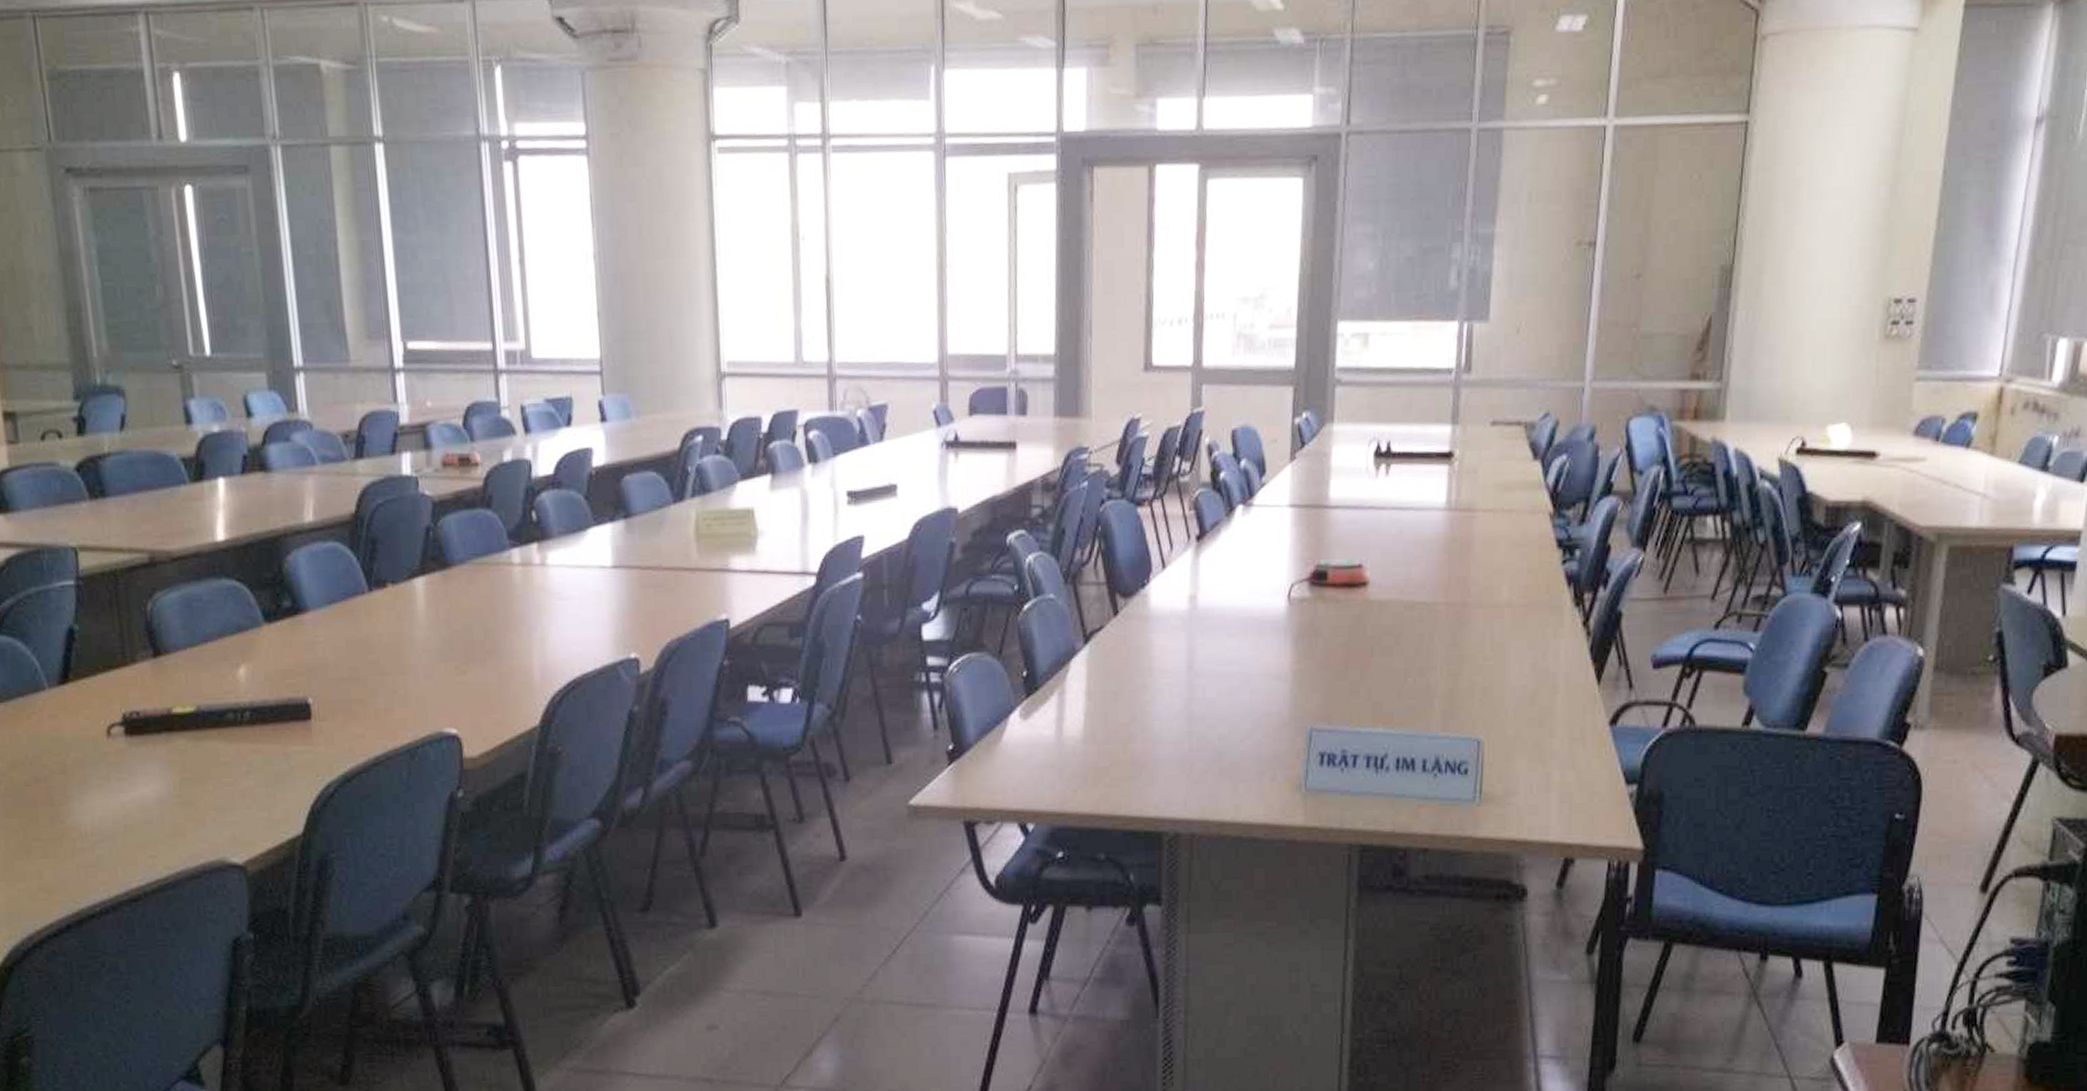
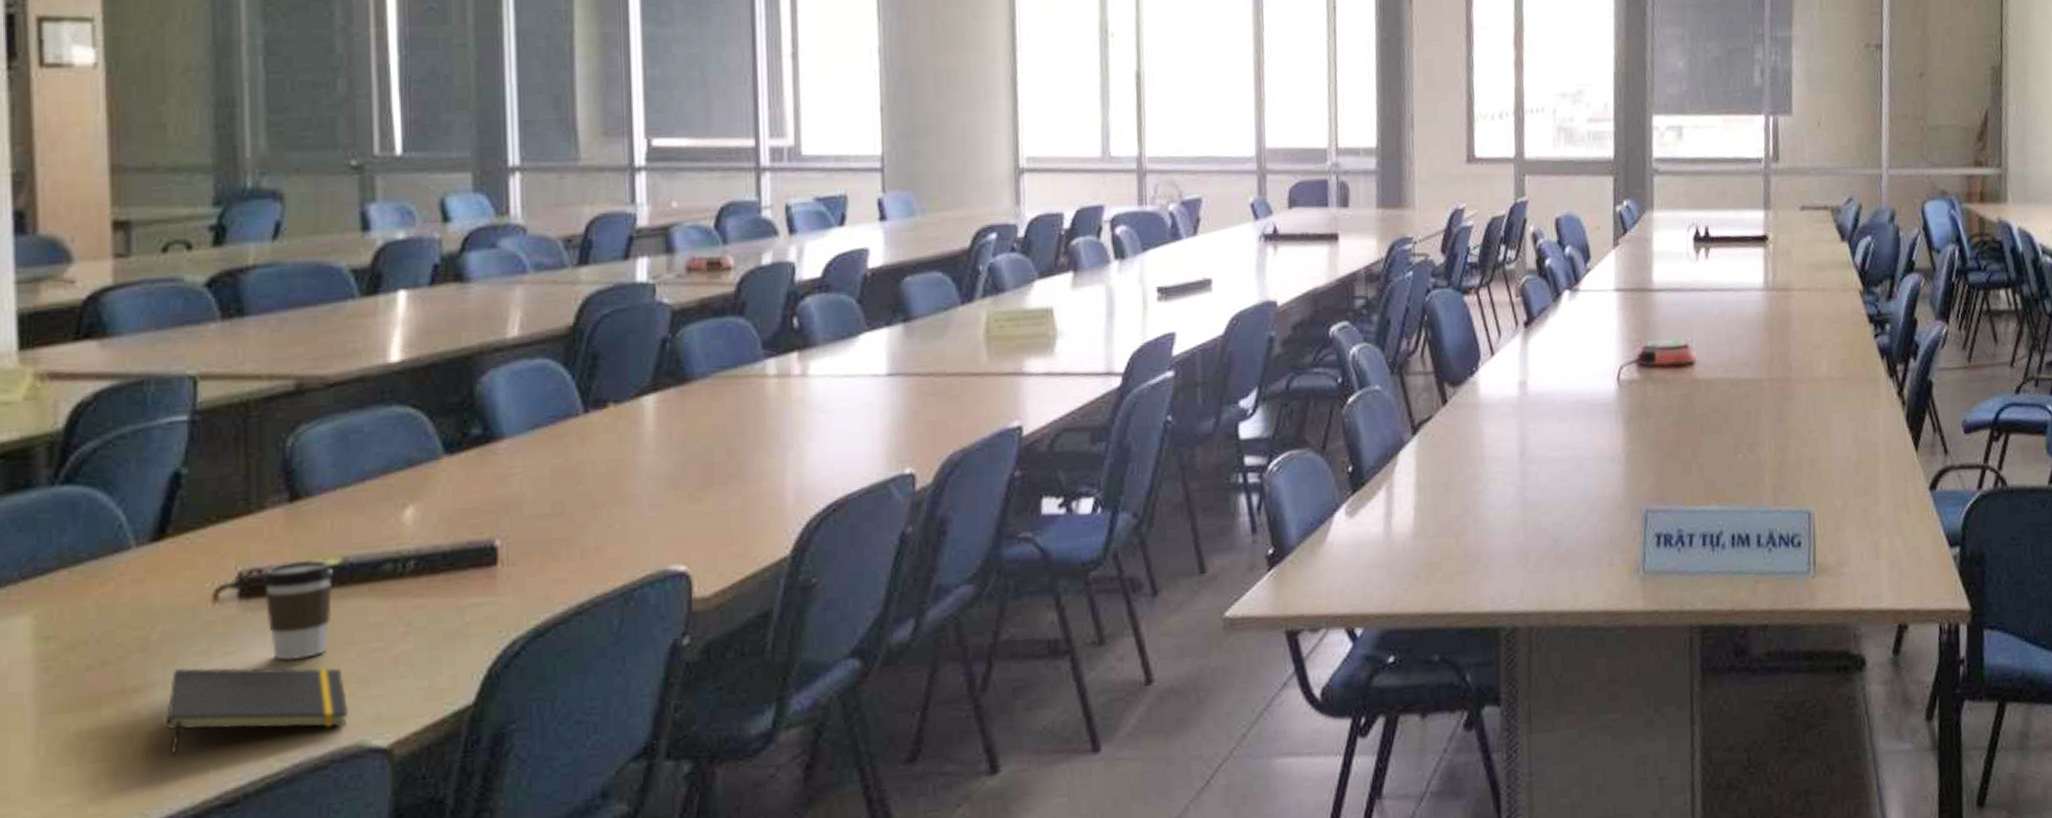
notepad: none [84,789,212,859] -> present [167,667,349,757]
coffee cup: none [141,706,193,788] -> present [263,559,333,661]

